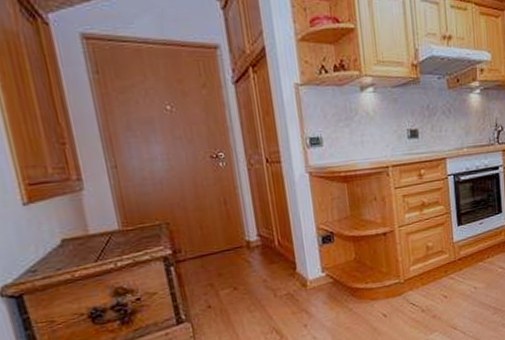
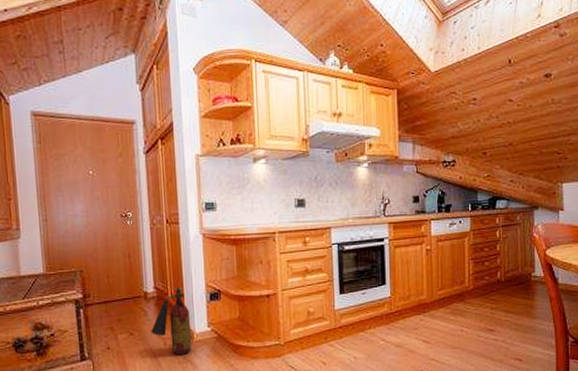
fire extinguisher: none [257,232,306,305] -> present [151,286,192,355]

